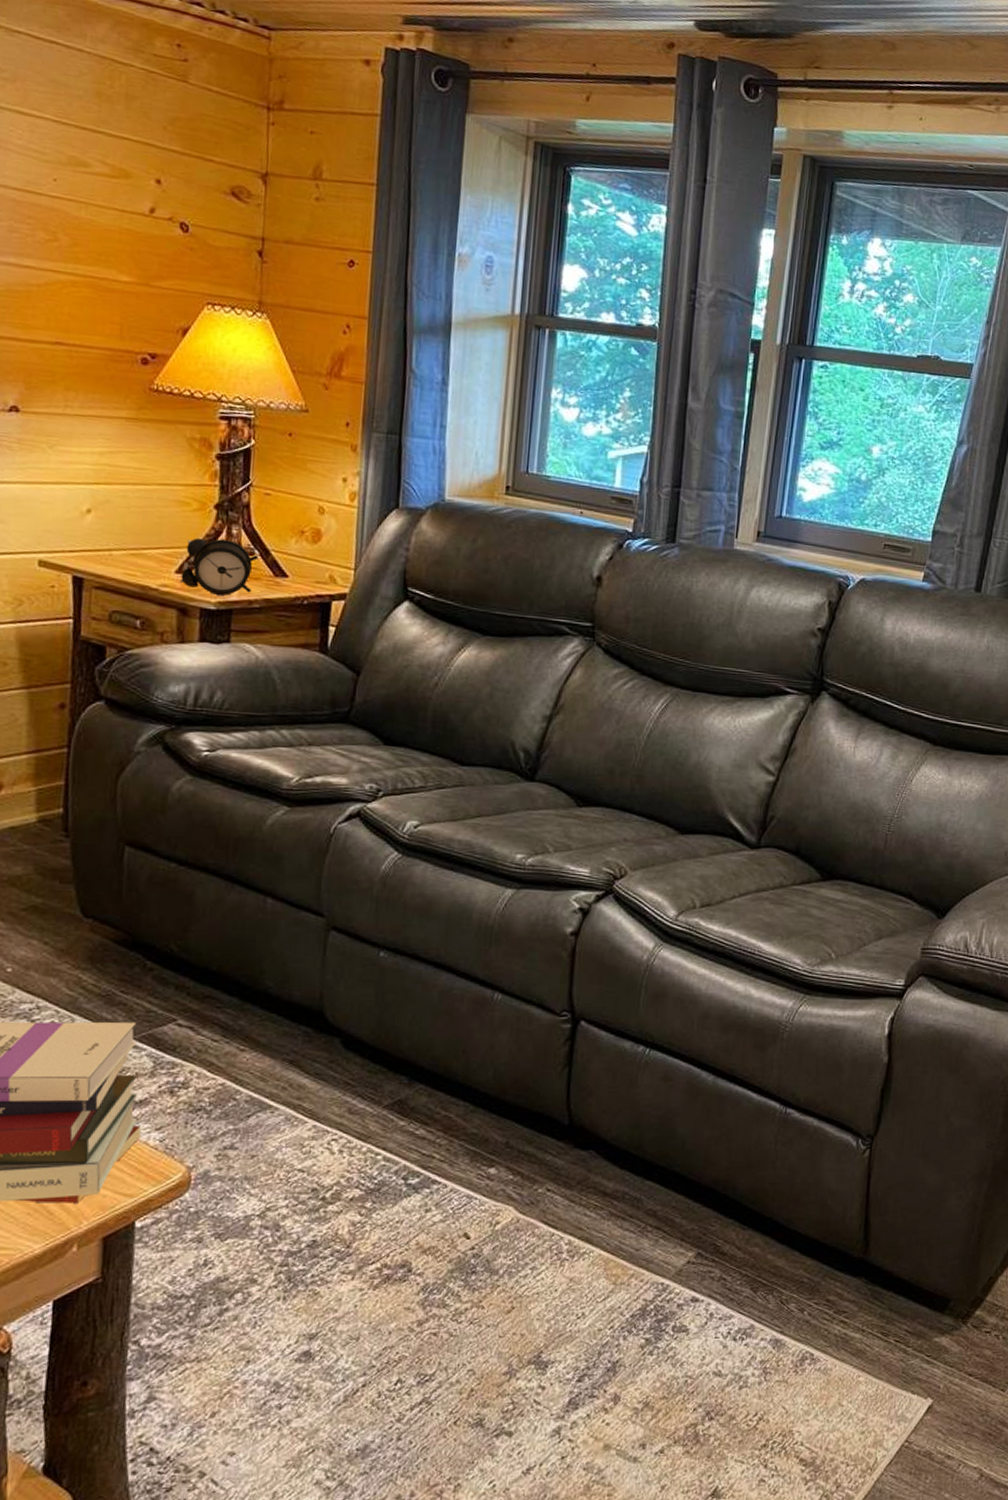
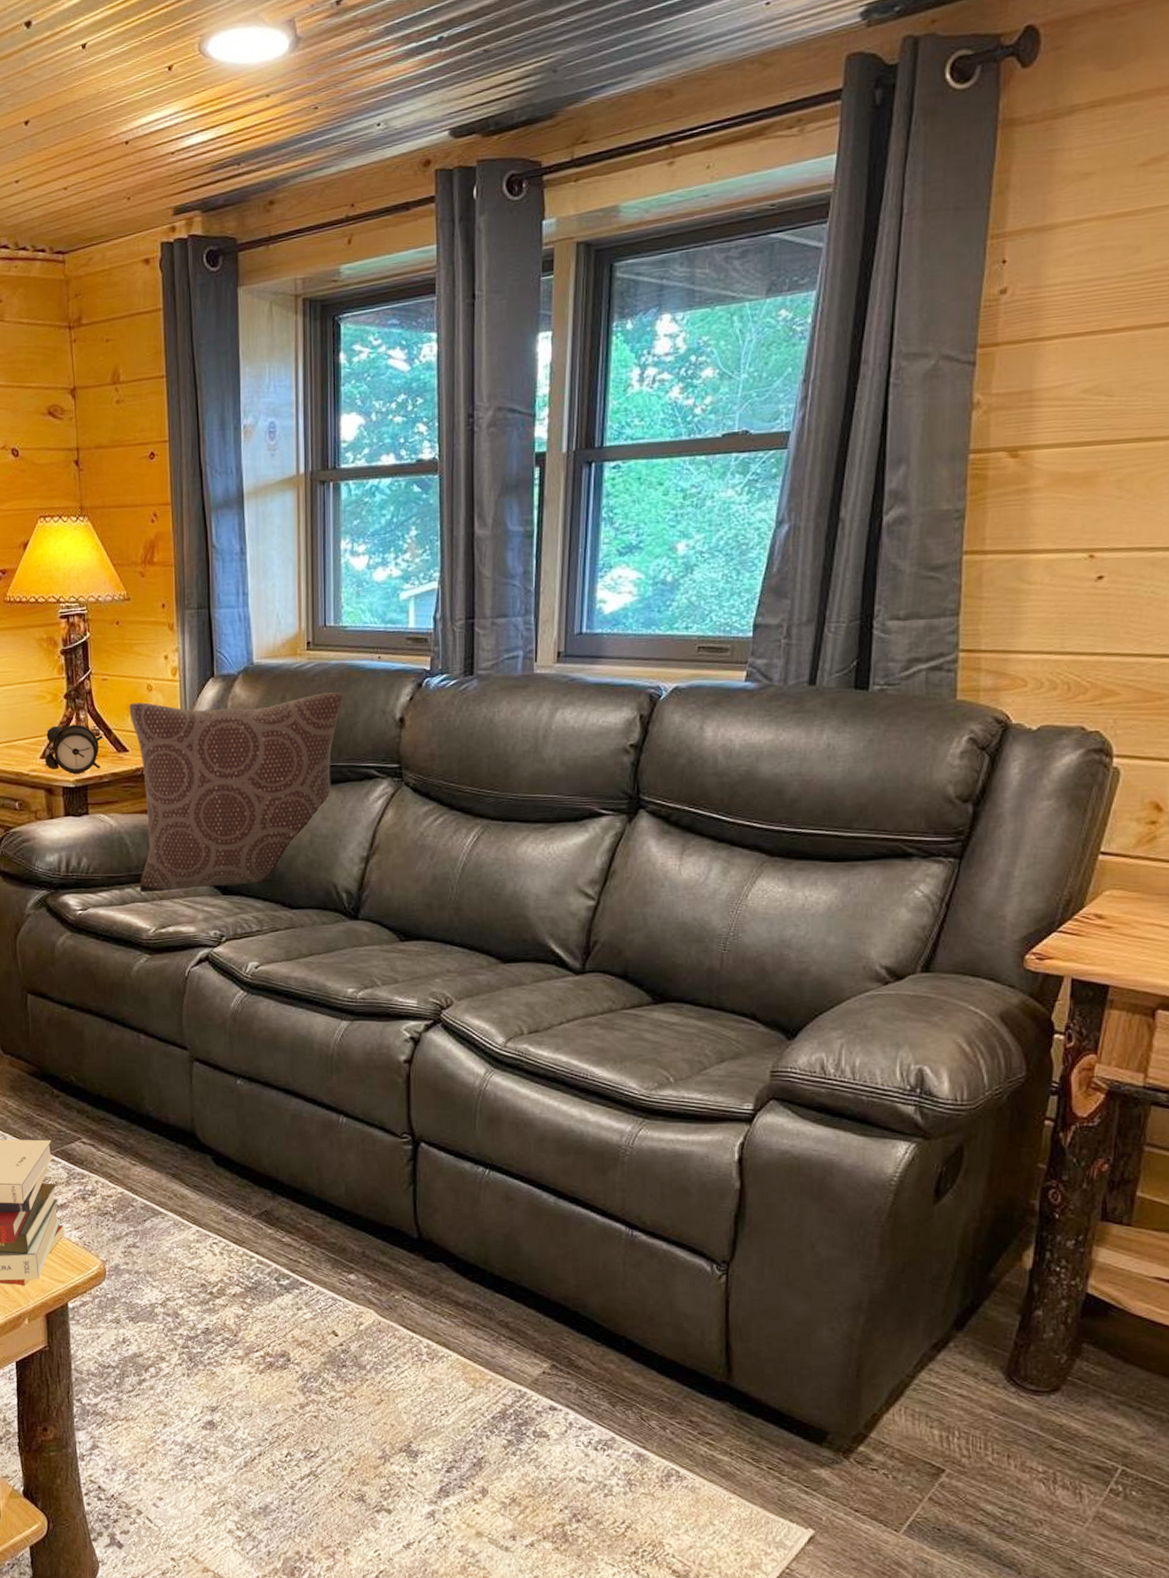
pillow: none [284,524,540,737] -> present [129,692,343,893]

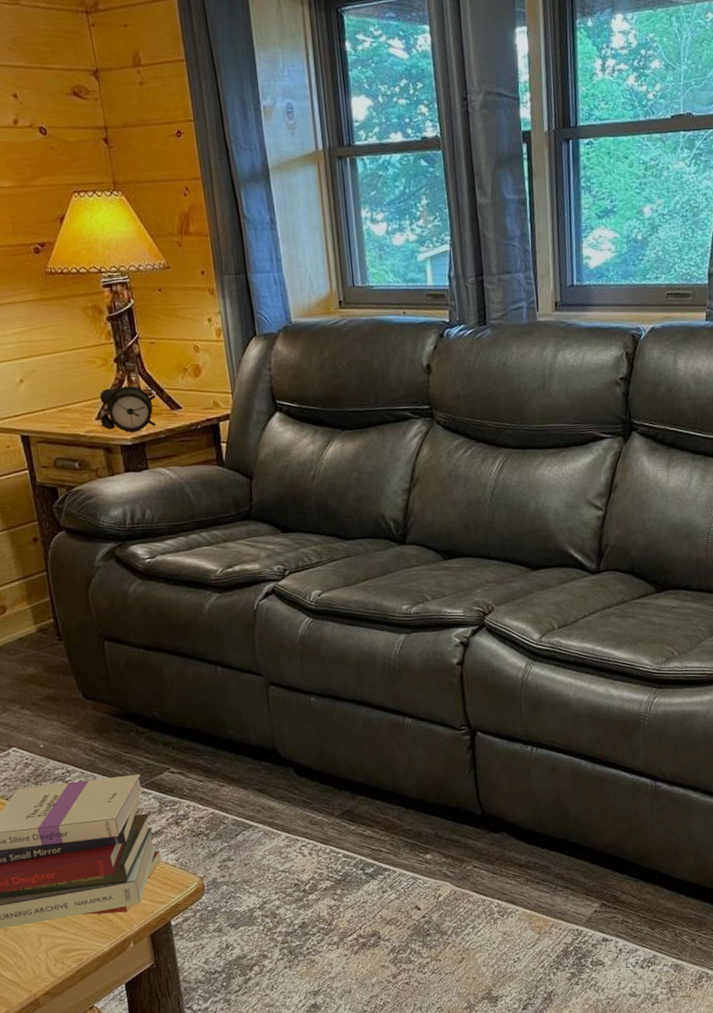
pillow: present [129,692,343,893] -> none [178,345,376,537]

